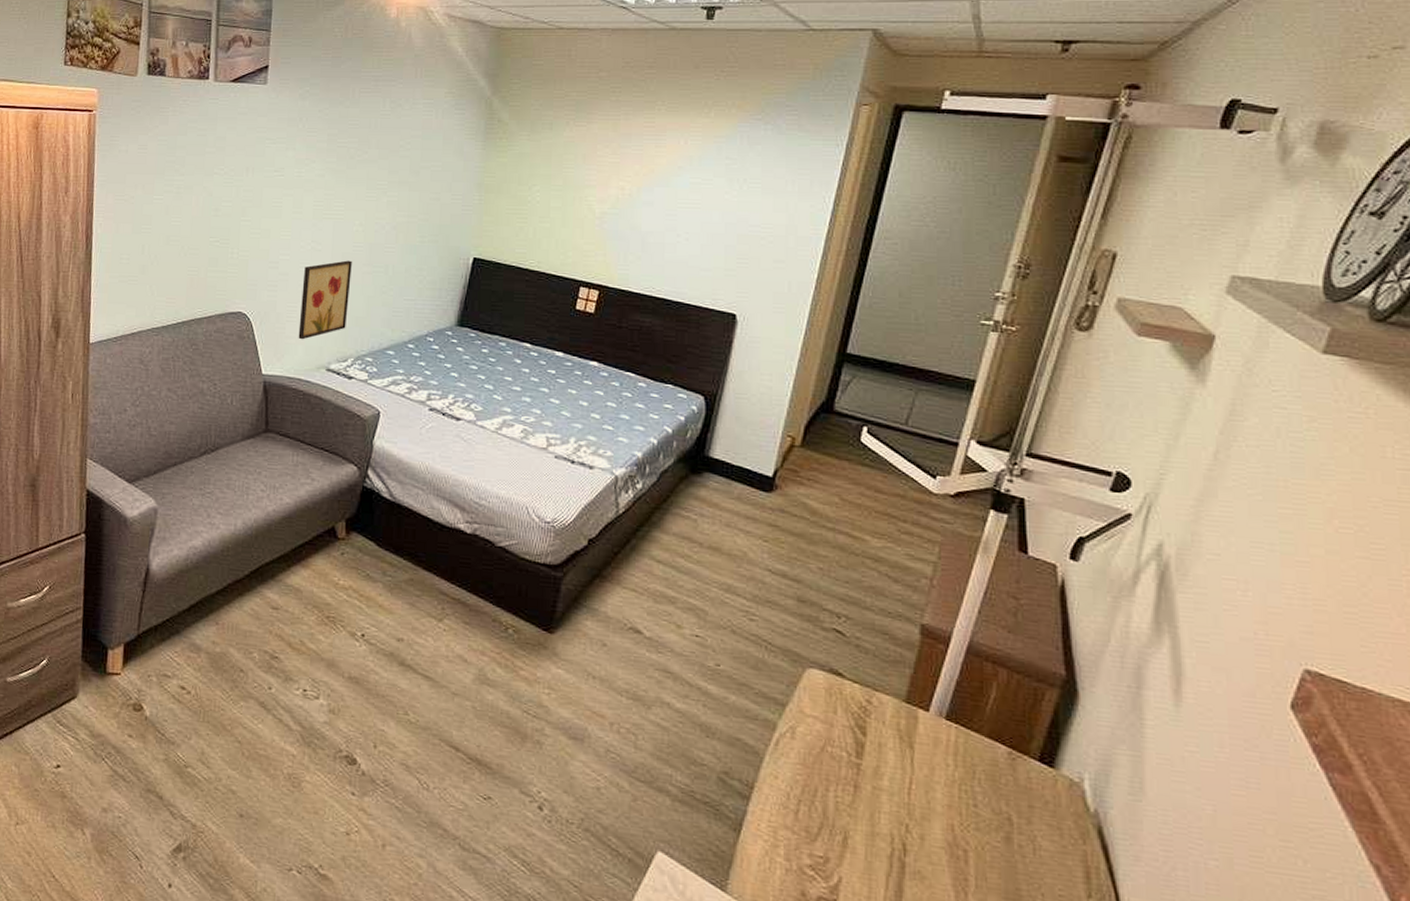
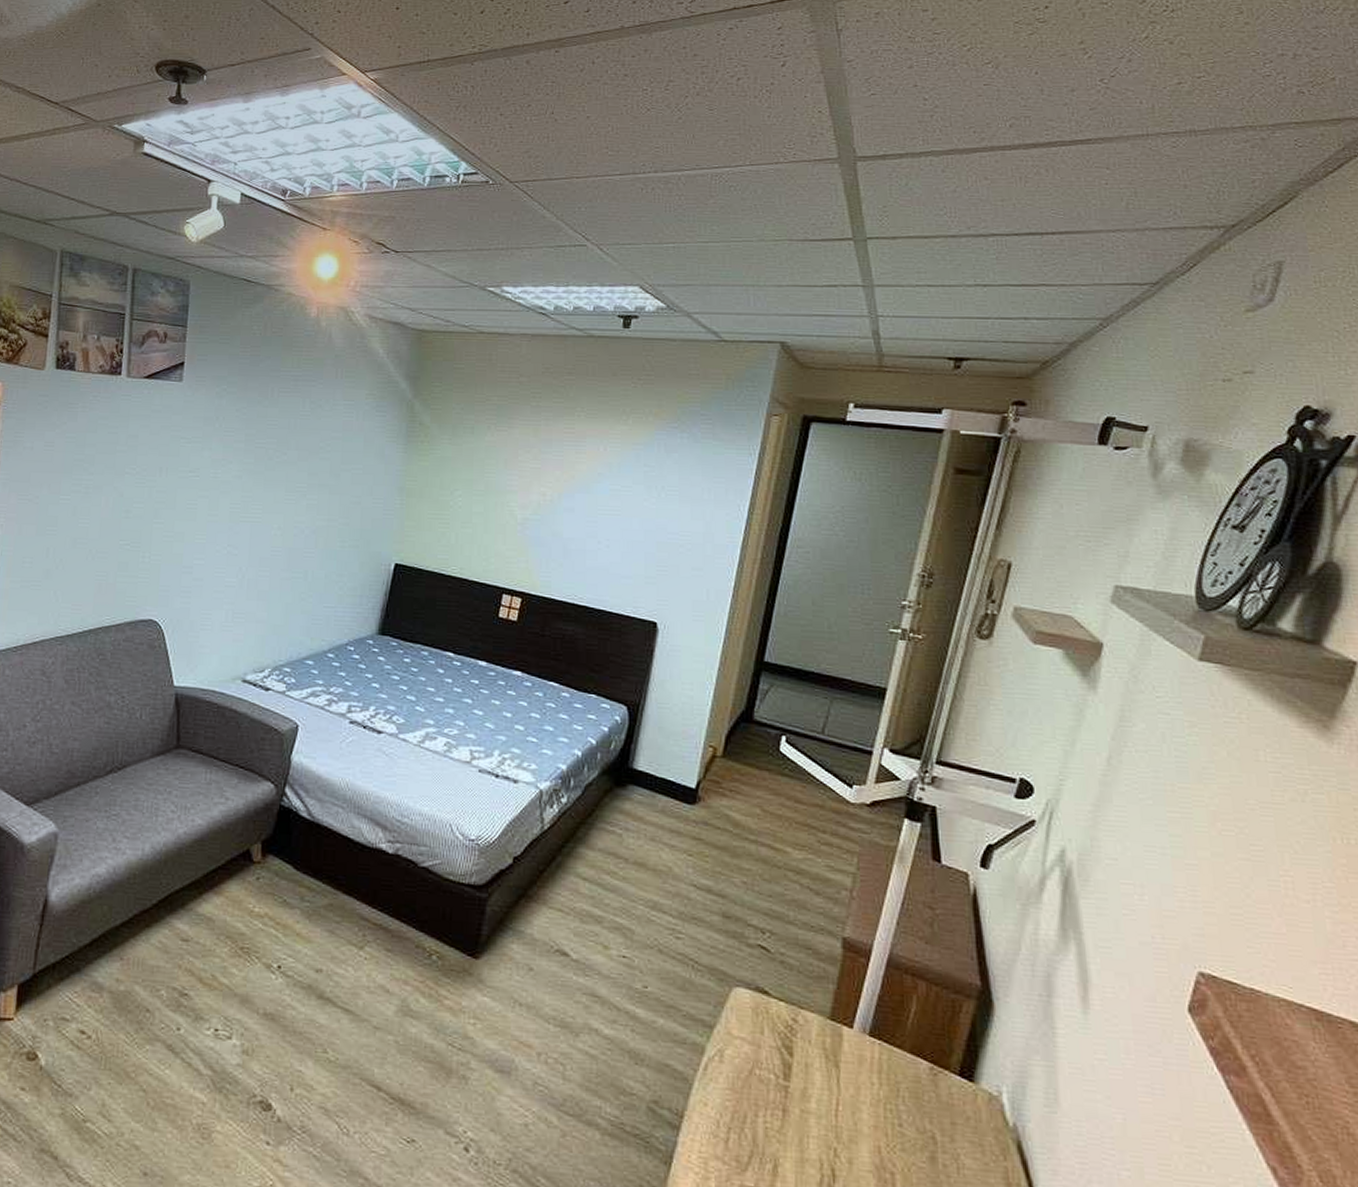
wall art: present [298,260,352,340] -> none [212,565,270,649]

